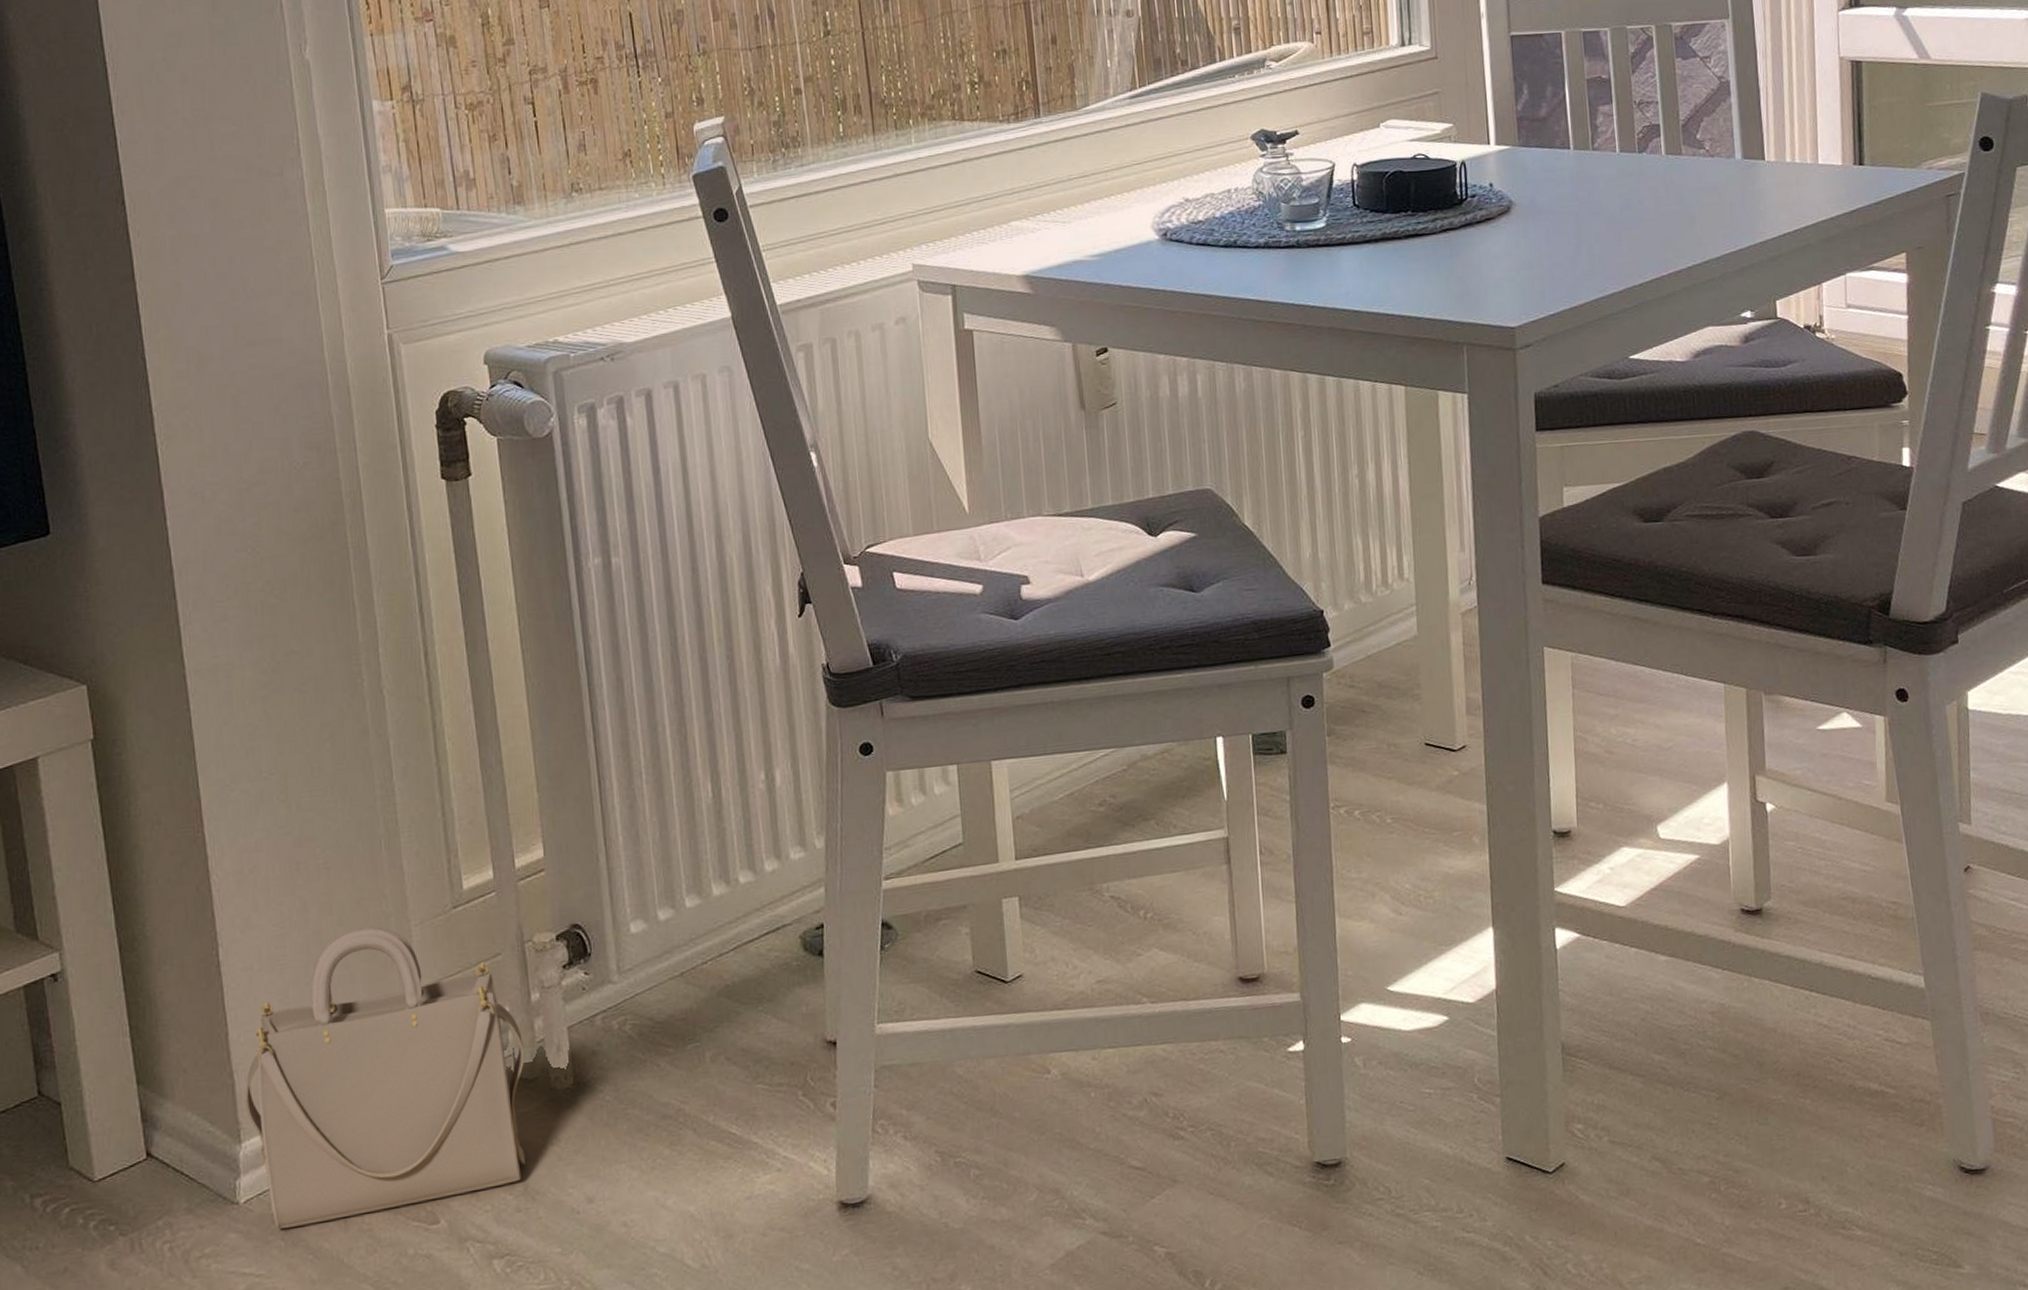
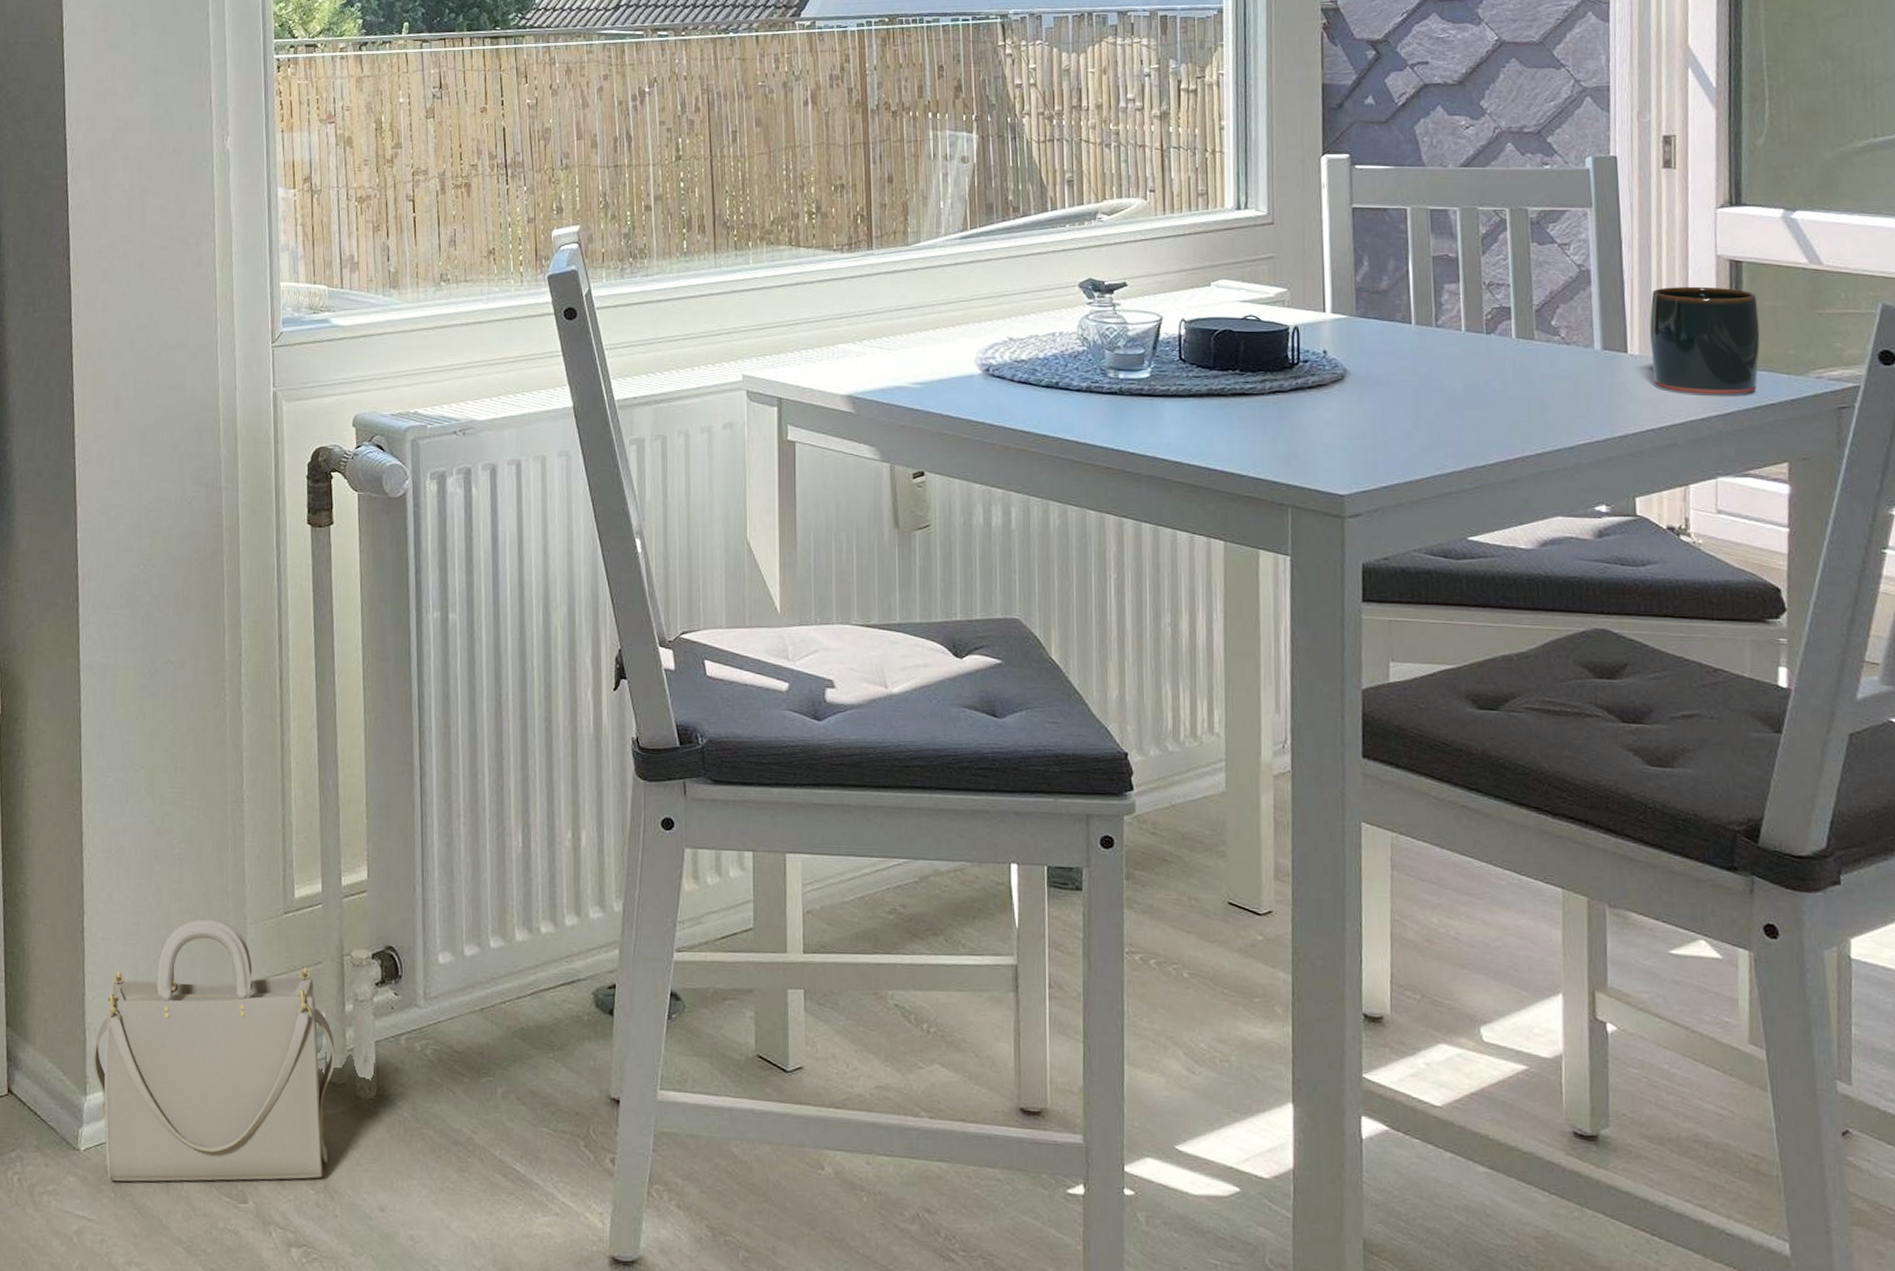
mug: none [1783,88,1880,195] -> present [1649,286,1760,395]

